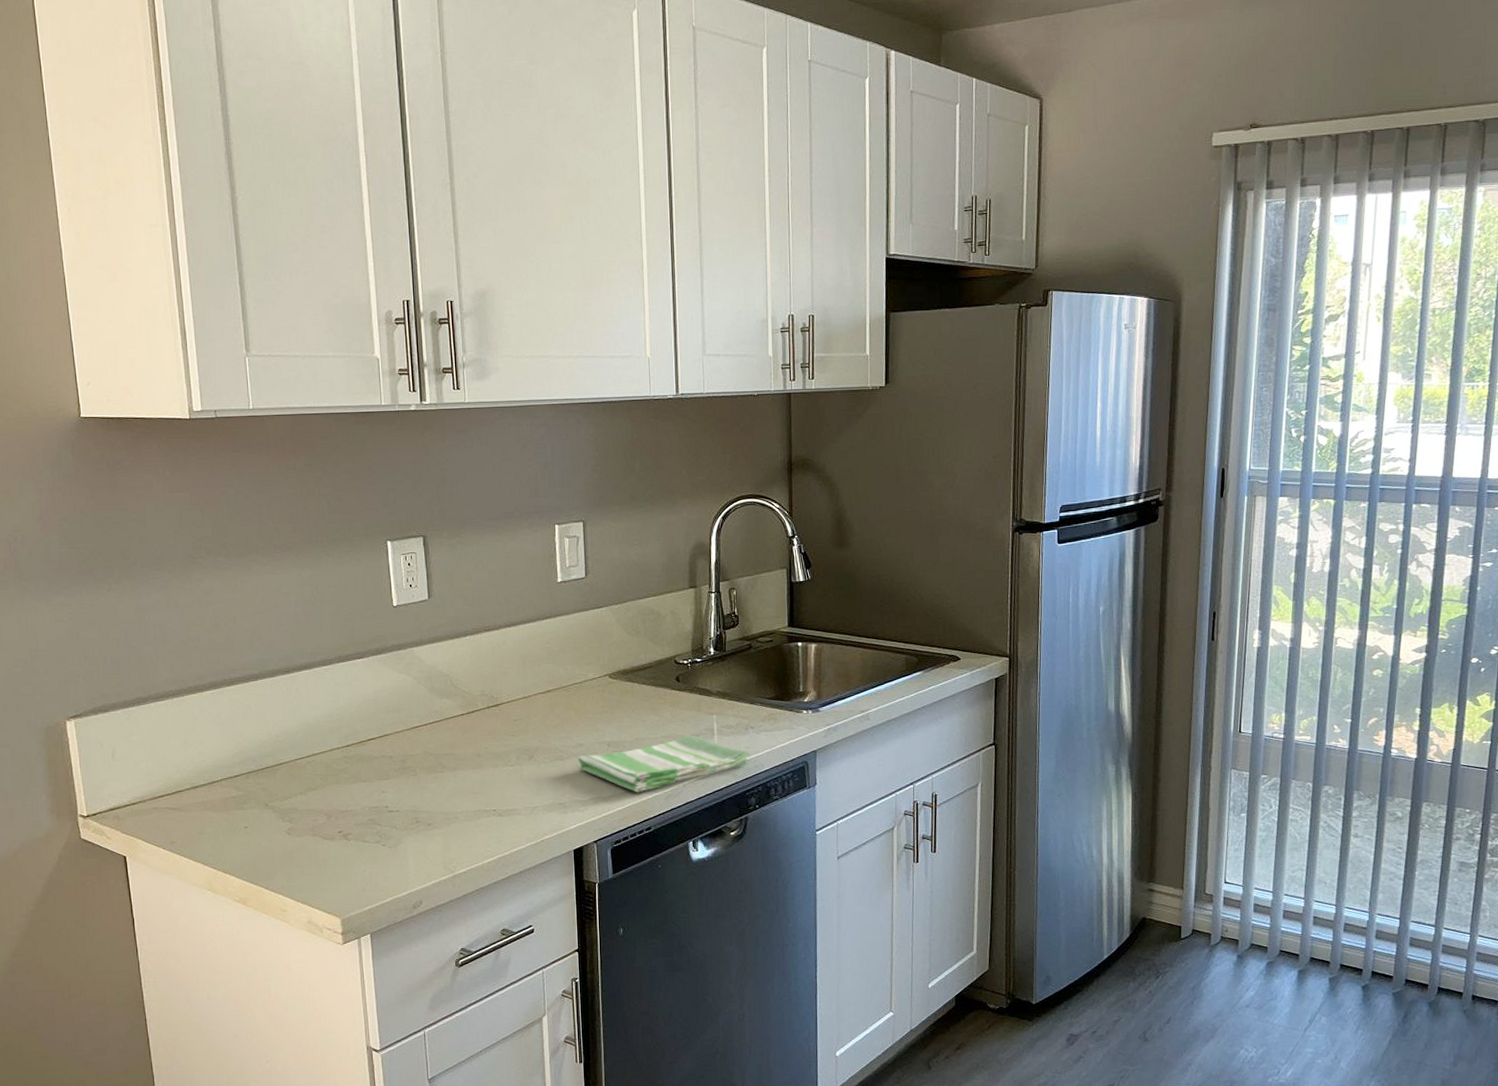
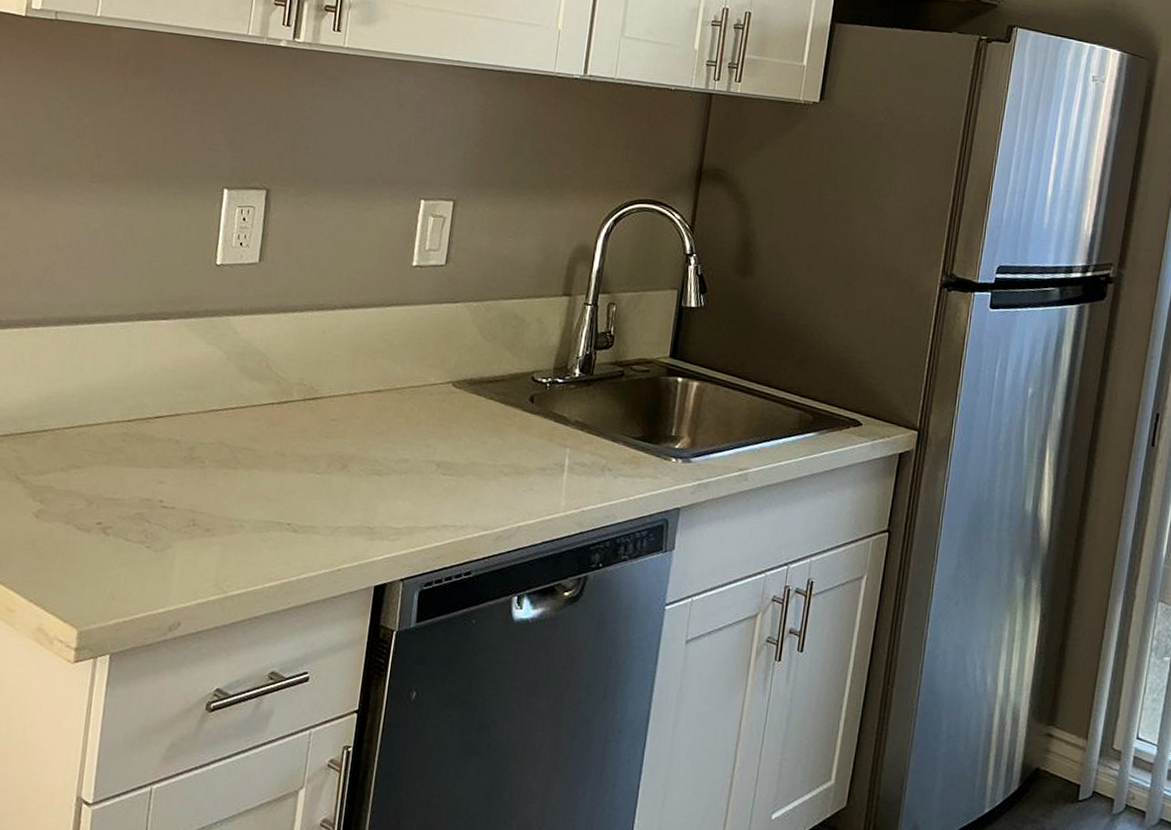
dish towel: present [577,735,751,793] -> none [398,467,603,528]

